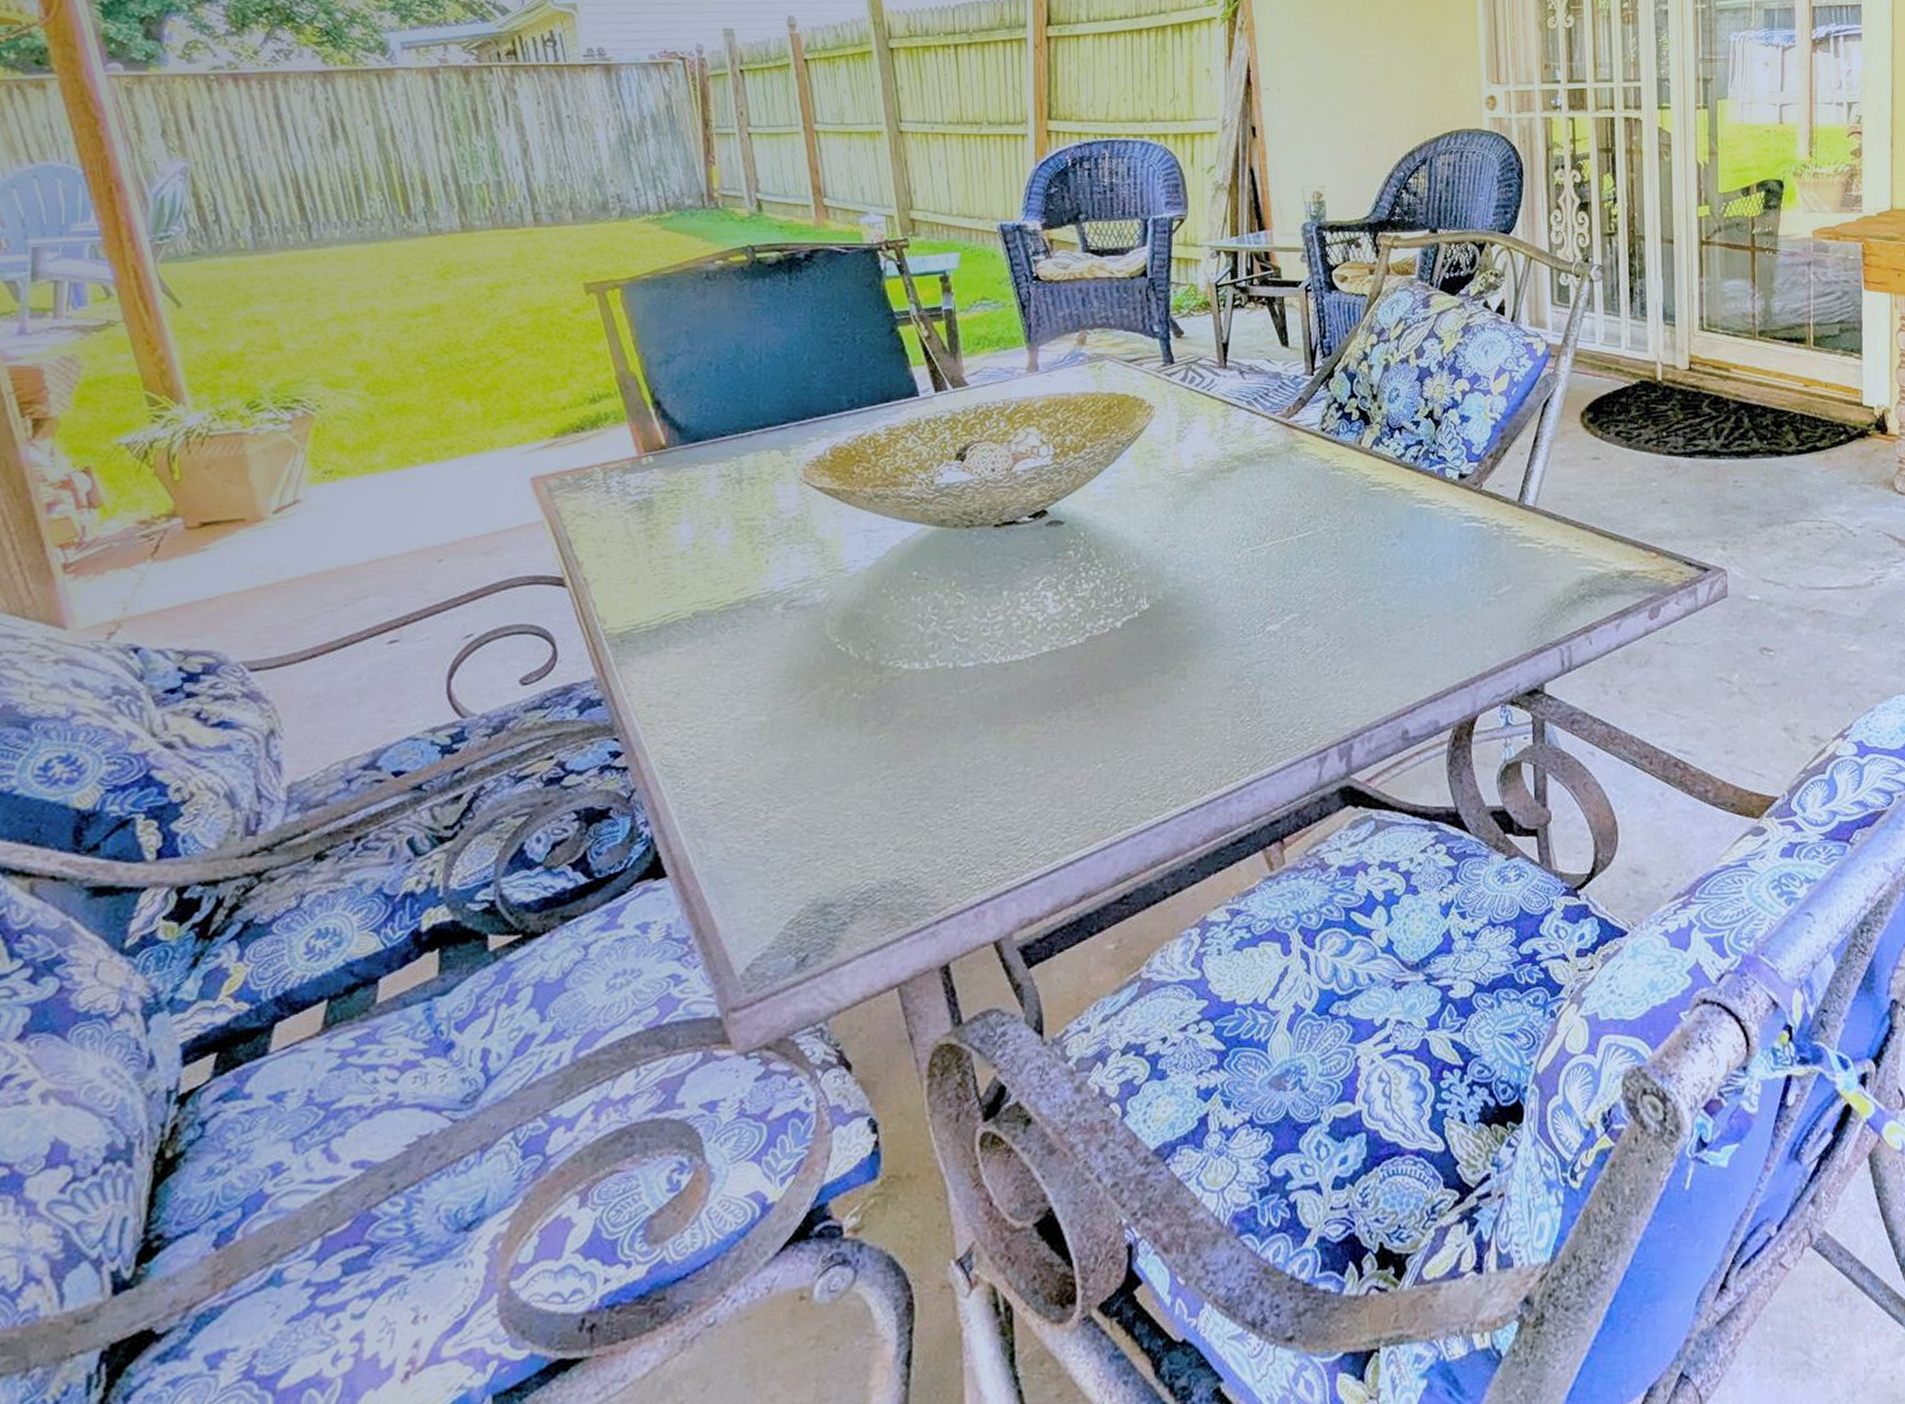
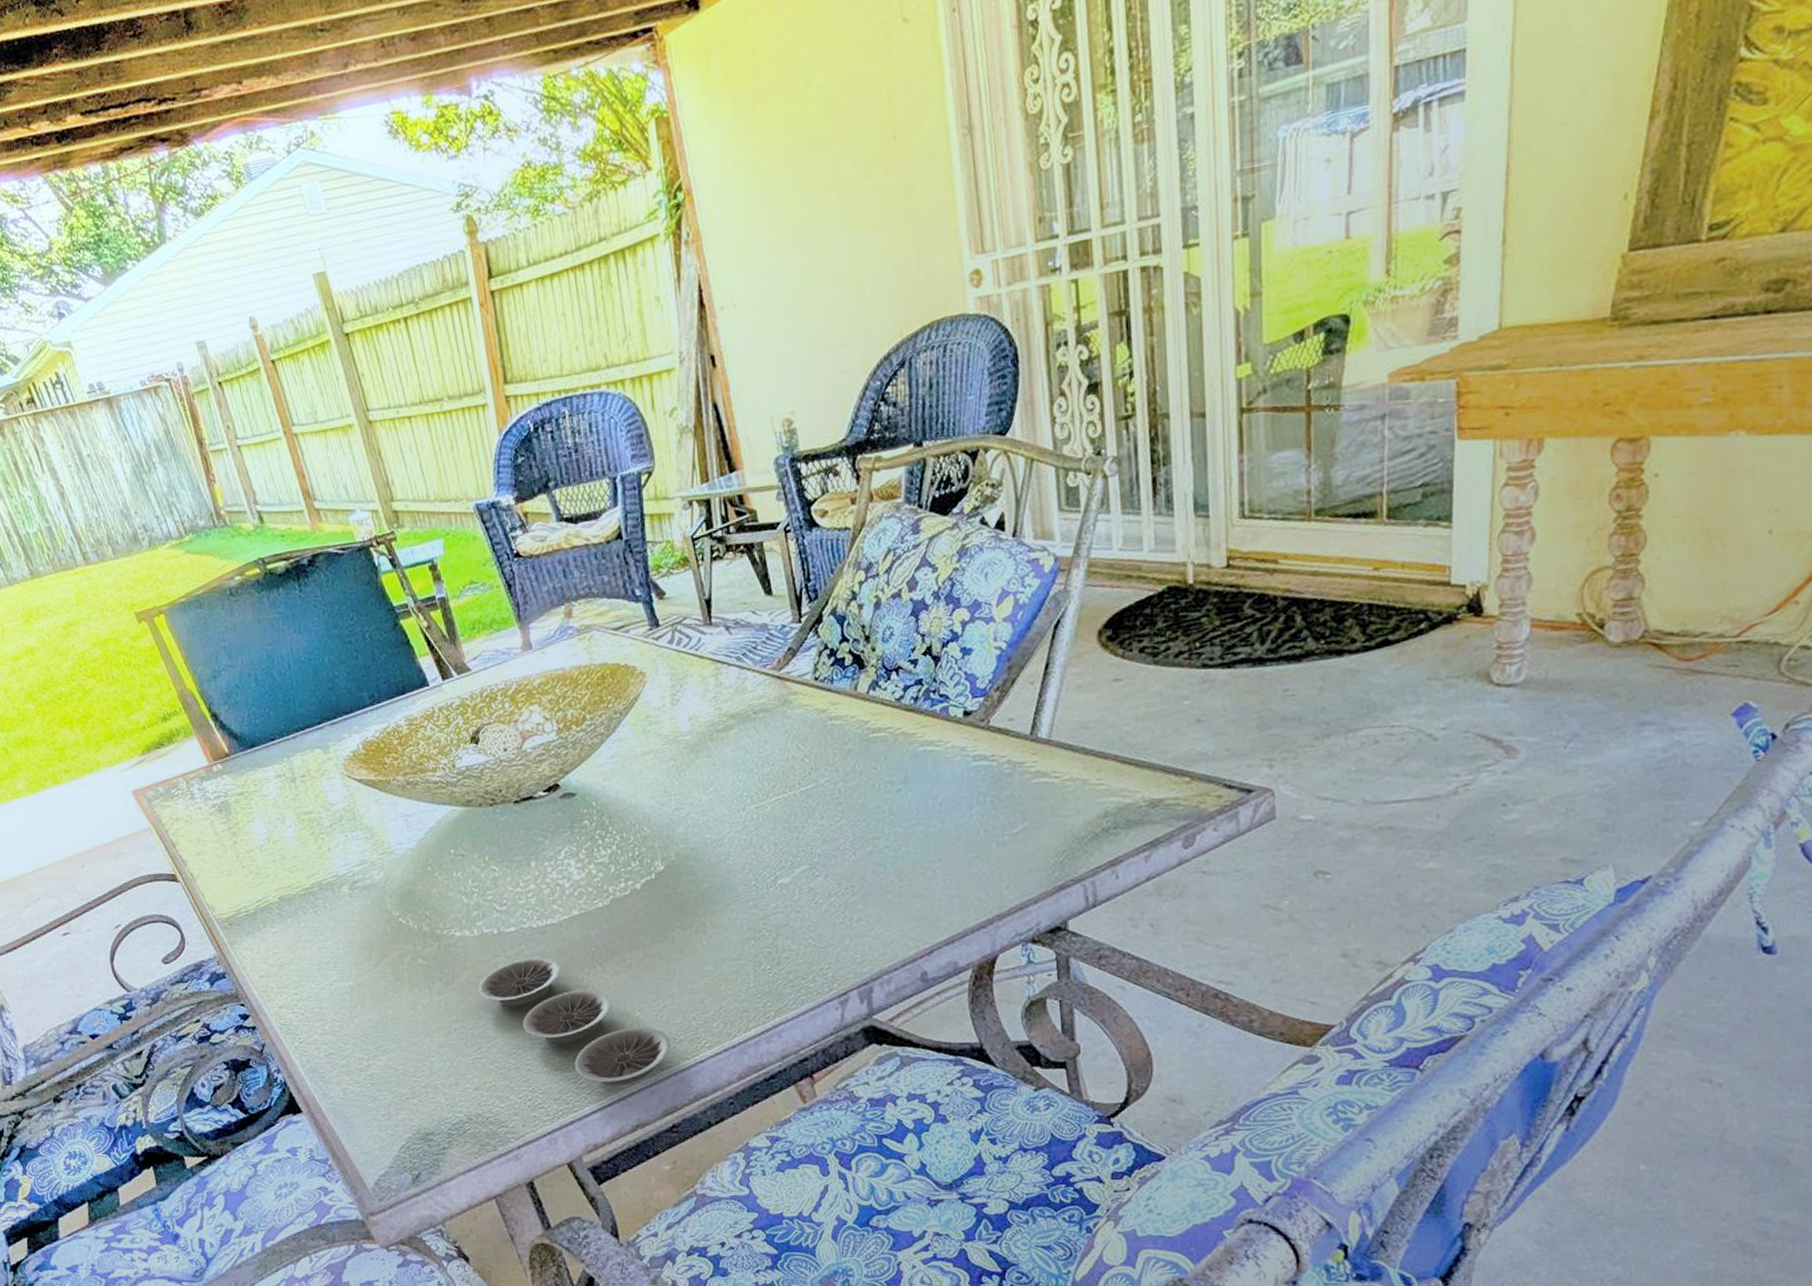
plate: none [919,697,1133,848] -> present [478,957,671,1086]

